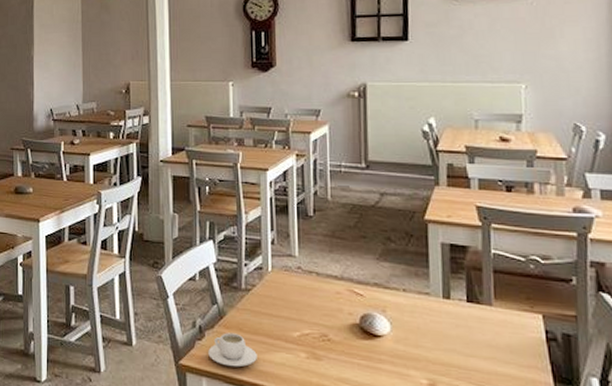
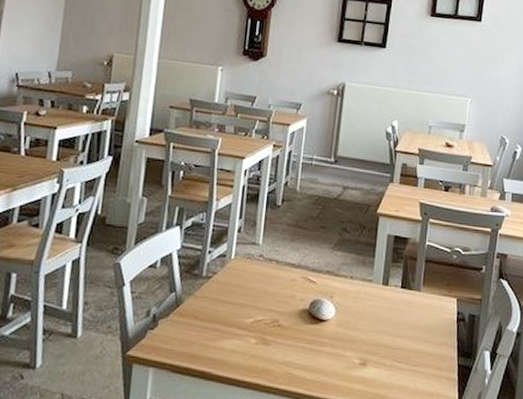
teacup: present [208,332,257,367] -> none [159,321,209,356]

